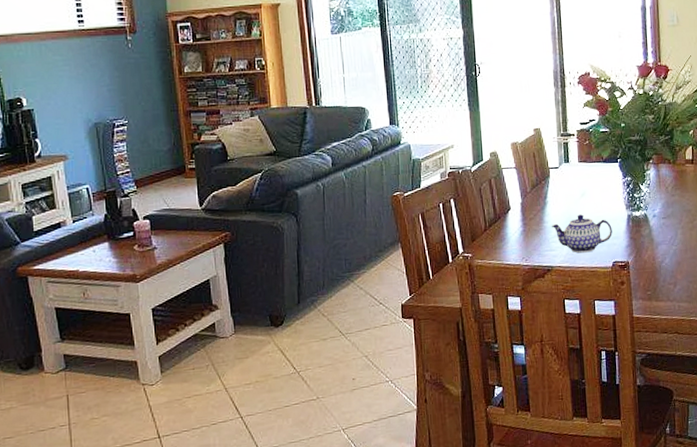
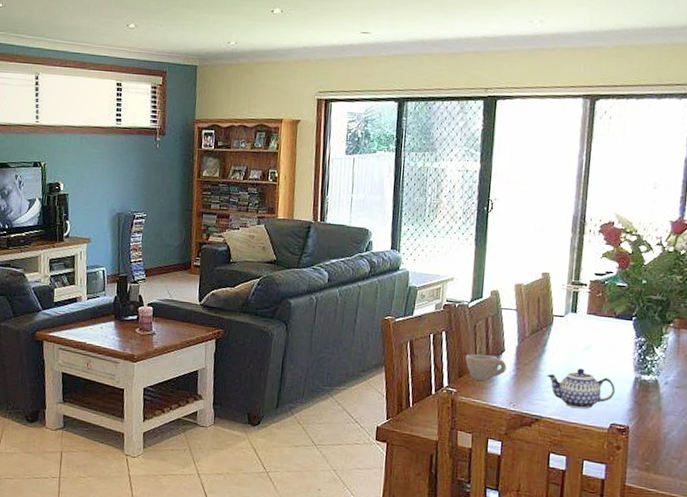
cup: none [476,215,514,242] -> present [465,354,507,381]

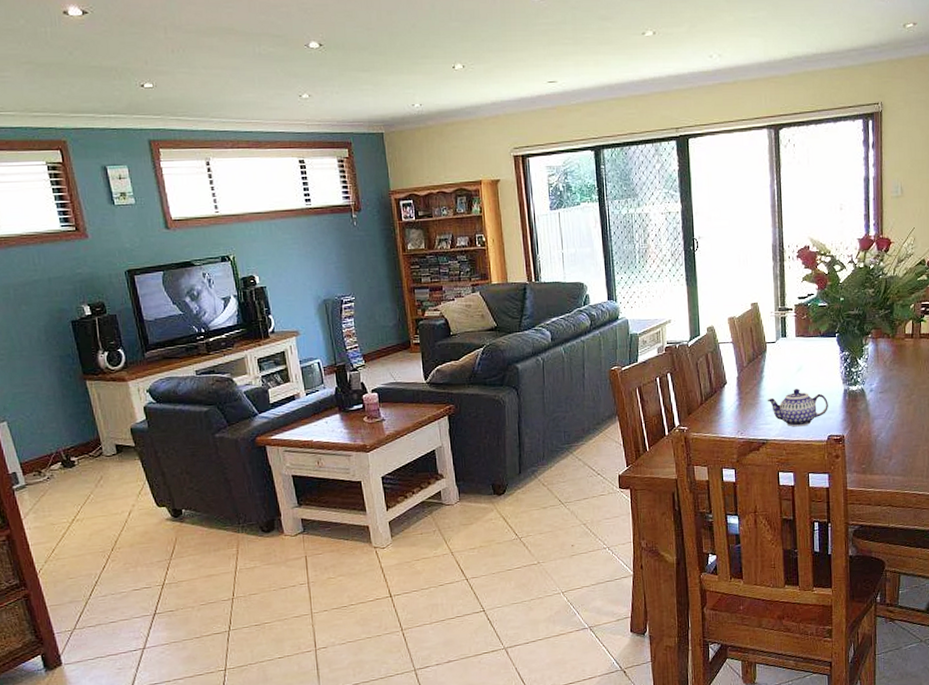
cup: present [465,354,507,381] -> none [692,389,730,415]

